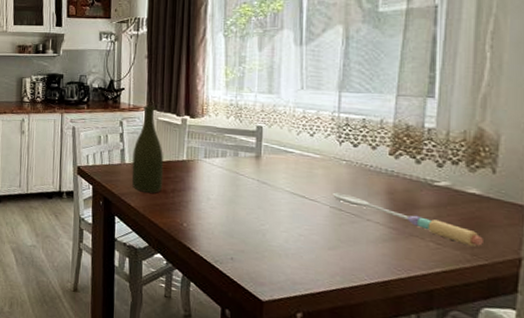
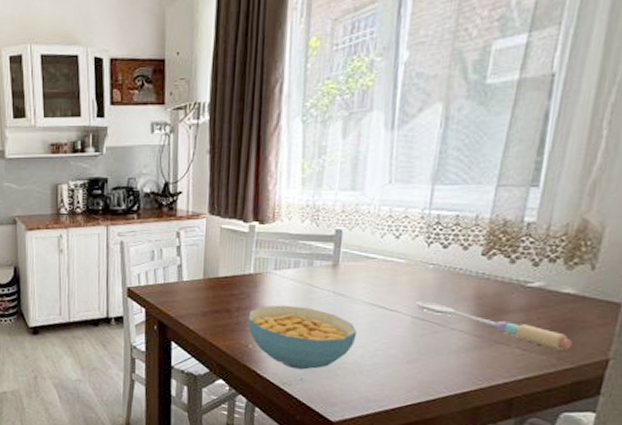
bottle: present [131,105,164,193] -> none [190,211,228,313]
cereal bowl: none [182,189,281,250] -> present [248,305,357,370]

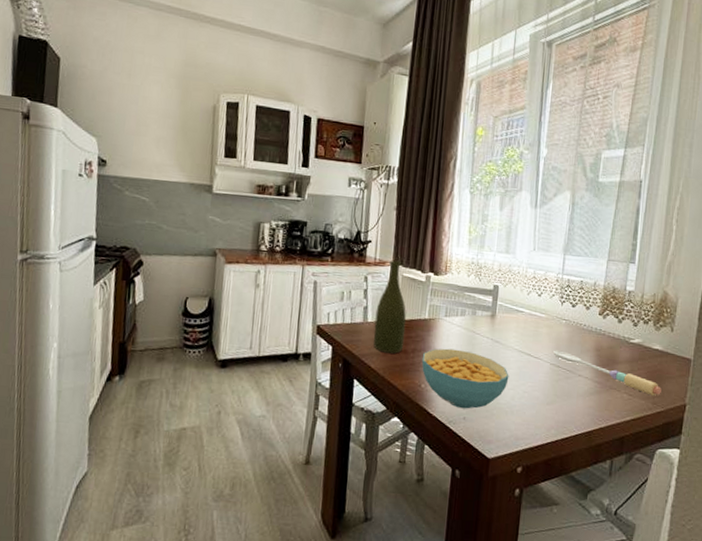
bottle: none [190,211,228,313] -> present [373,260,406,354]

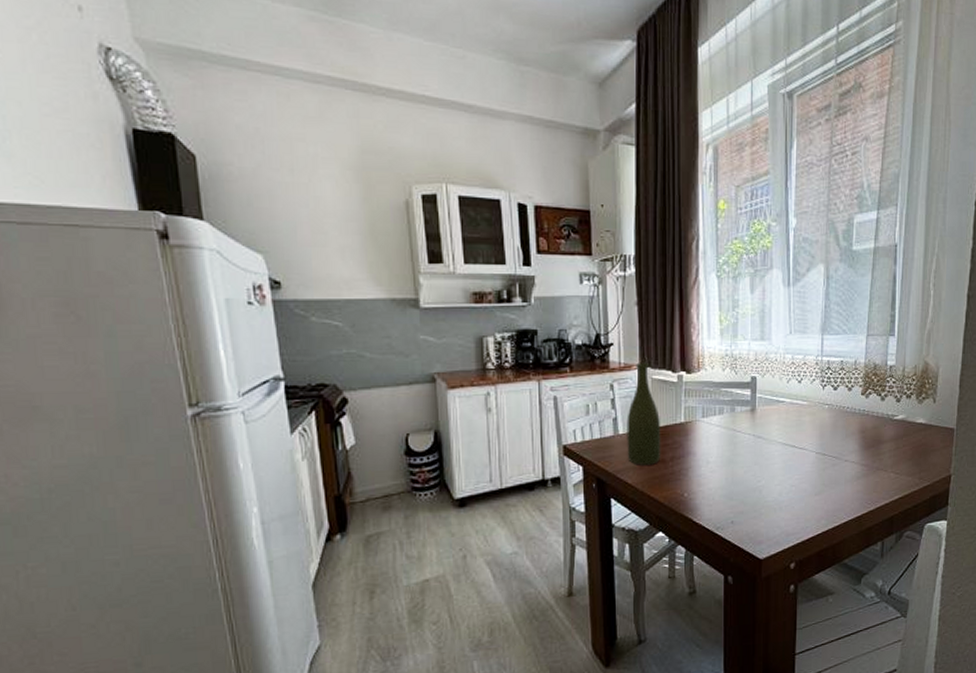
cereal bowl: present [422,348,509,409] -> none [682,451,775,513]
spoon: present [552,350,662,396] -> none [817,437,927,471]

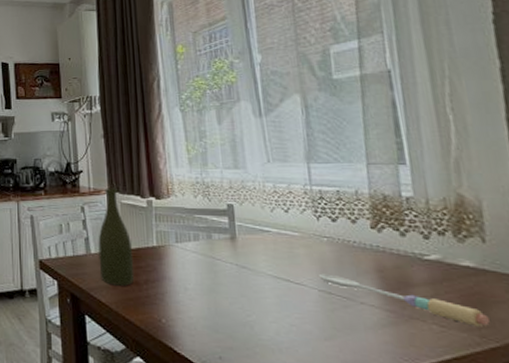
spoon: none [817,437,927,471] -> present [318,273,490,327]

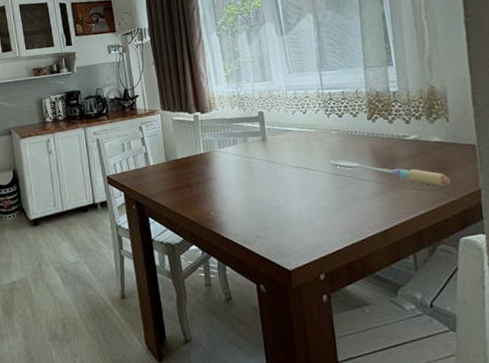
bottle: present [98,188,135,286] -> none [155,107,187,190]

